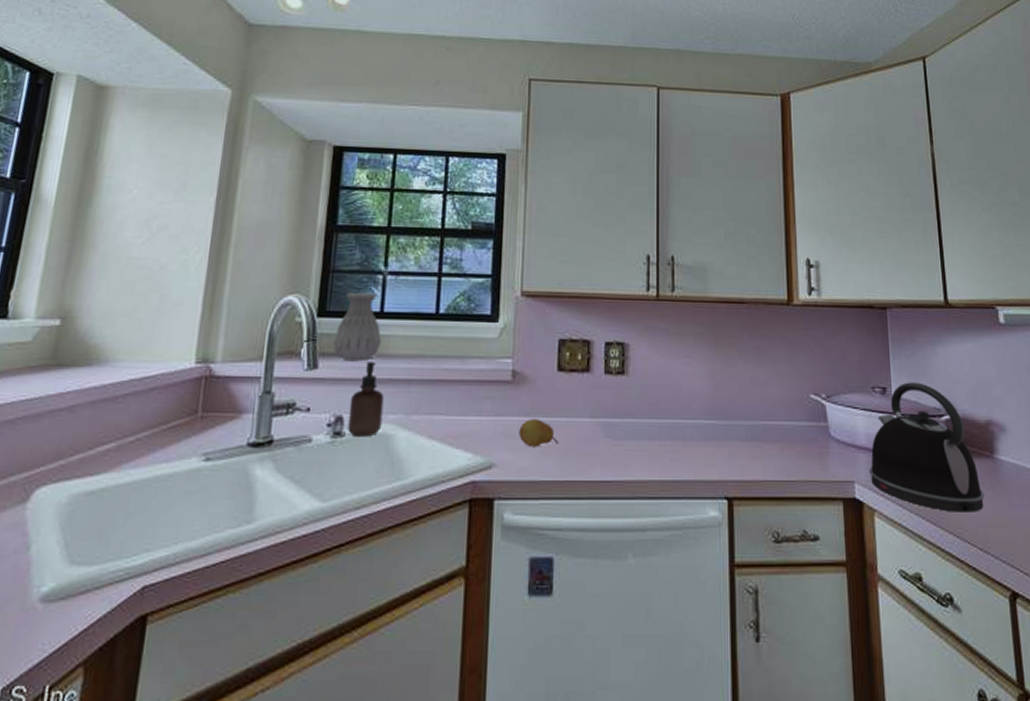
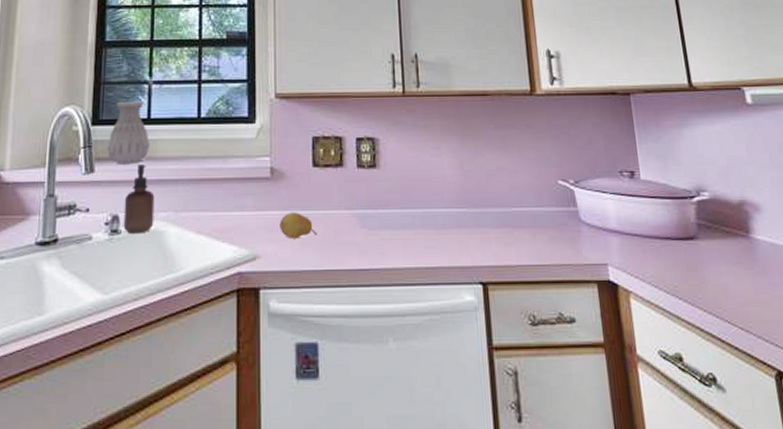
kettle: present [869,382,985,512] -> none [622,165,743,292]

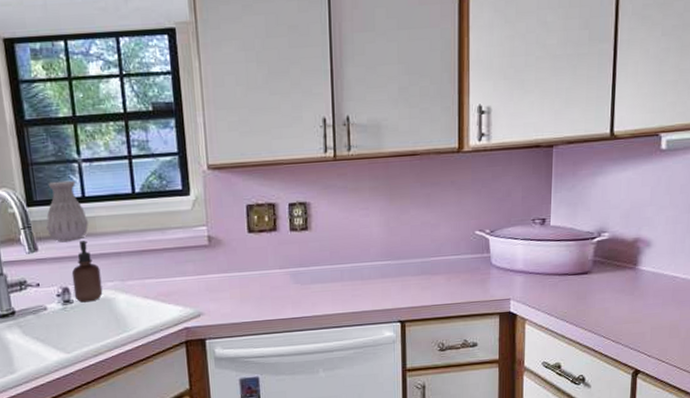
fruit: present [280,212,317,239] -> none [220,274,255,297]

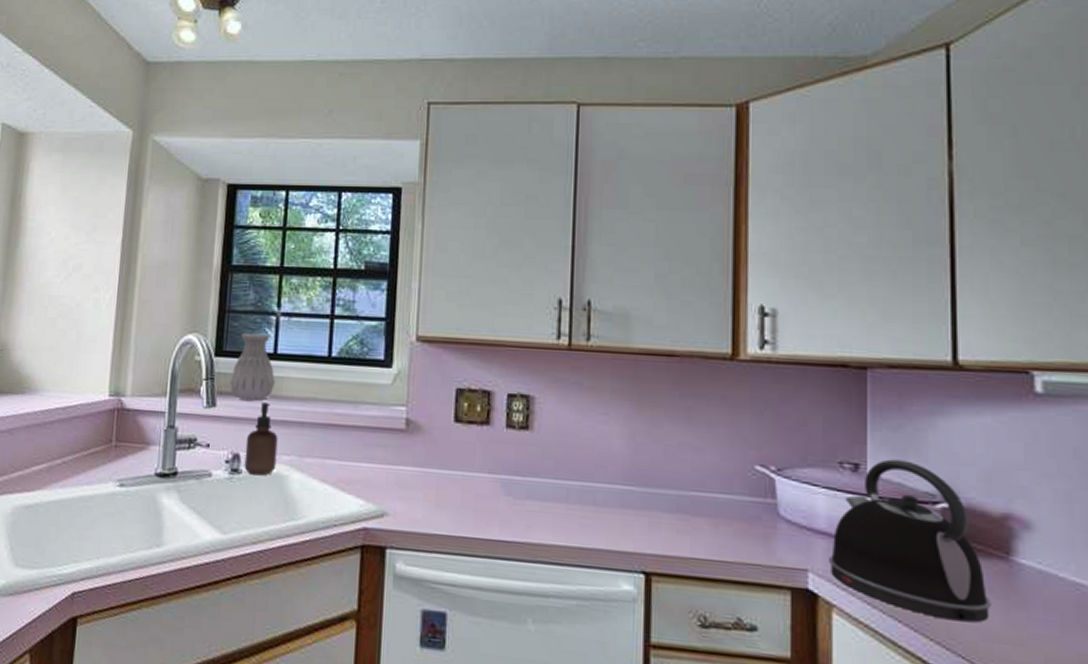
kettle: none [524,211,623,315] -> present [829,459,992,623]

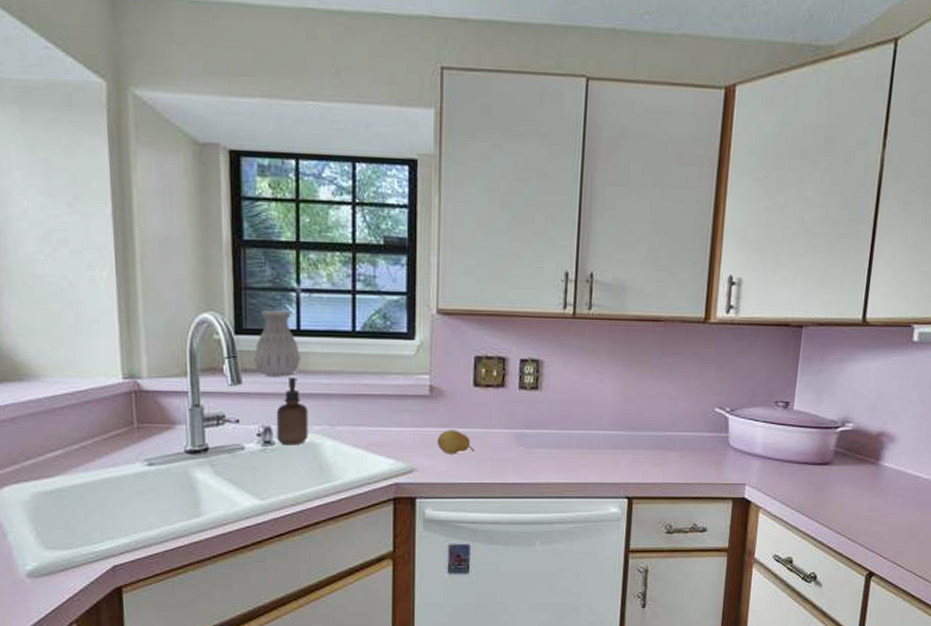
fruit: none [412,470,455,499] -> present [437,430,475,454]
kettle: present [829,459,992,623] -> none [760,397,863,510]

